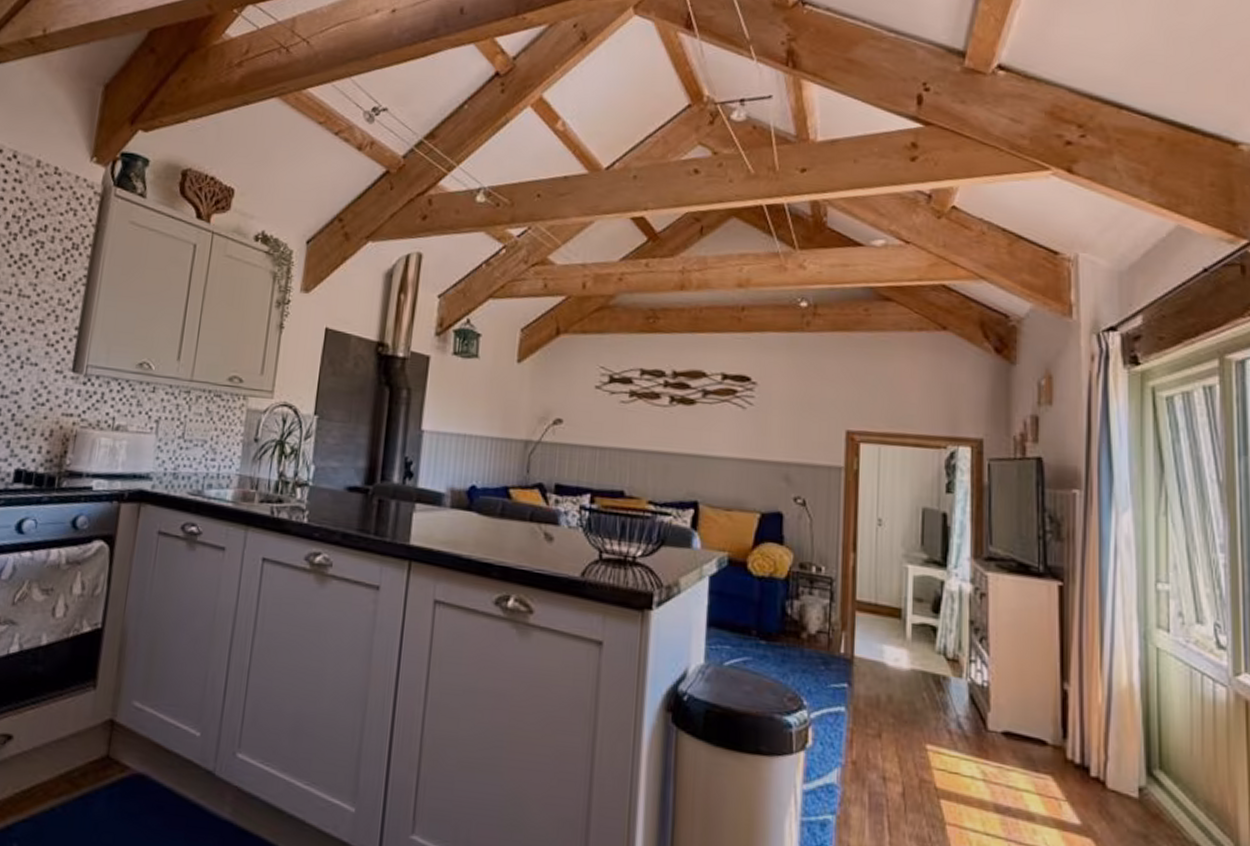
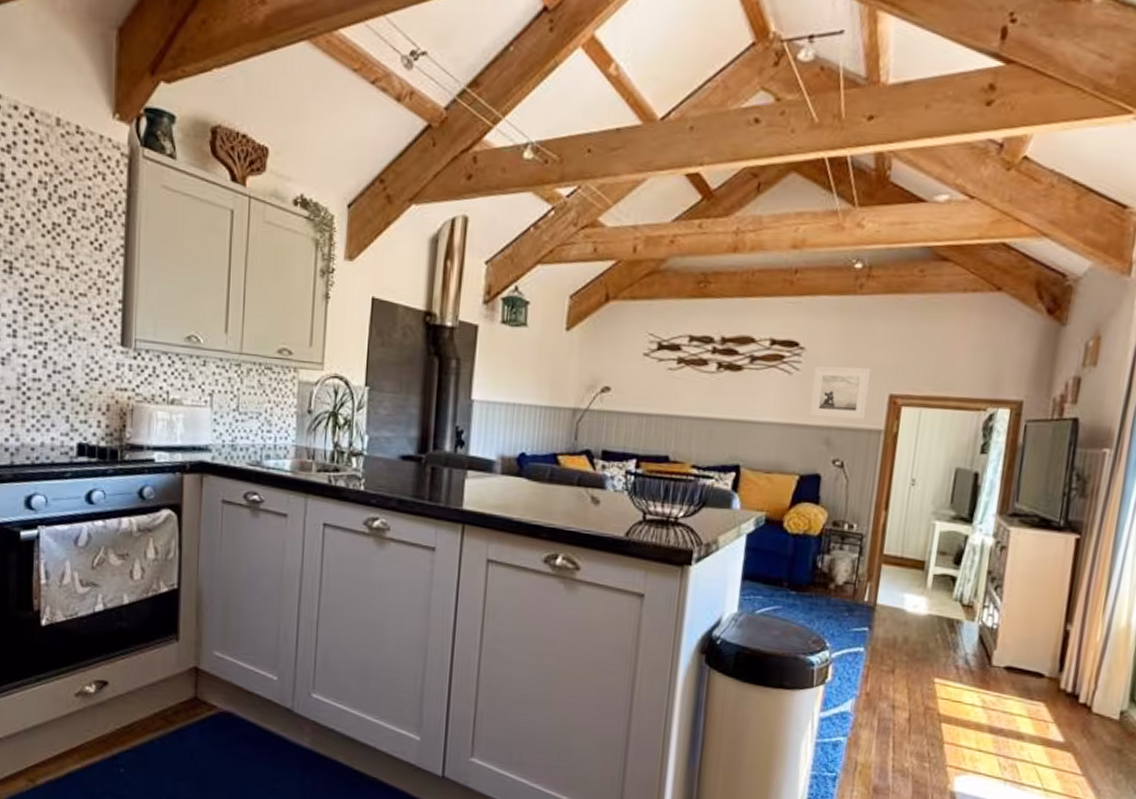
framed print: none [766,401,826,457] -> present [809,366,871,421]

